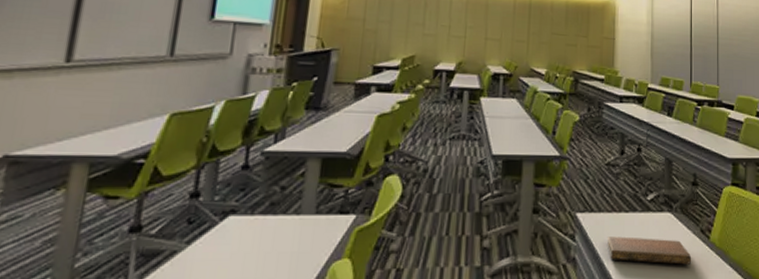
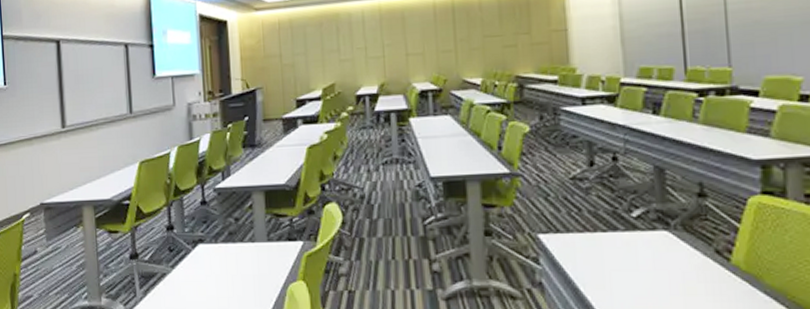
notebook: present [606,236,692,265] -> none [580,259,705,291]

